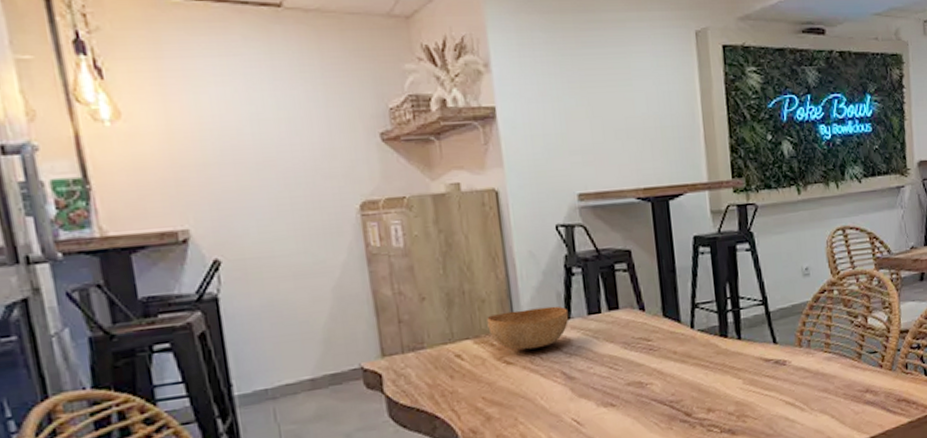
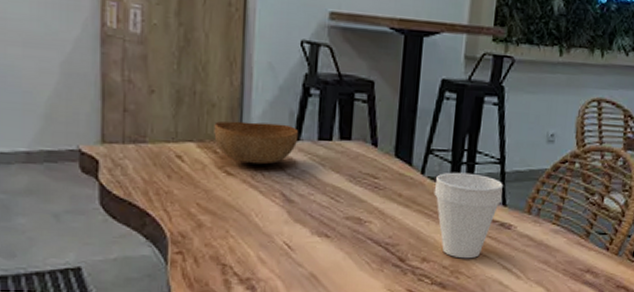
cup: none [706,318,772,403] -> present [434,172,503,259]

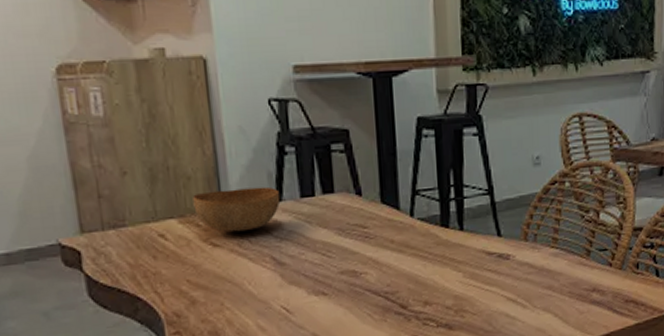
cup: present [434,172,503,259] -> none [425,208,496,297]

